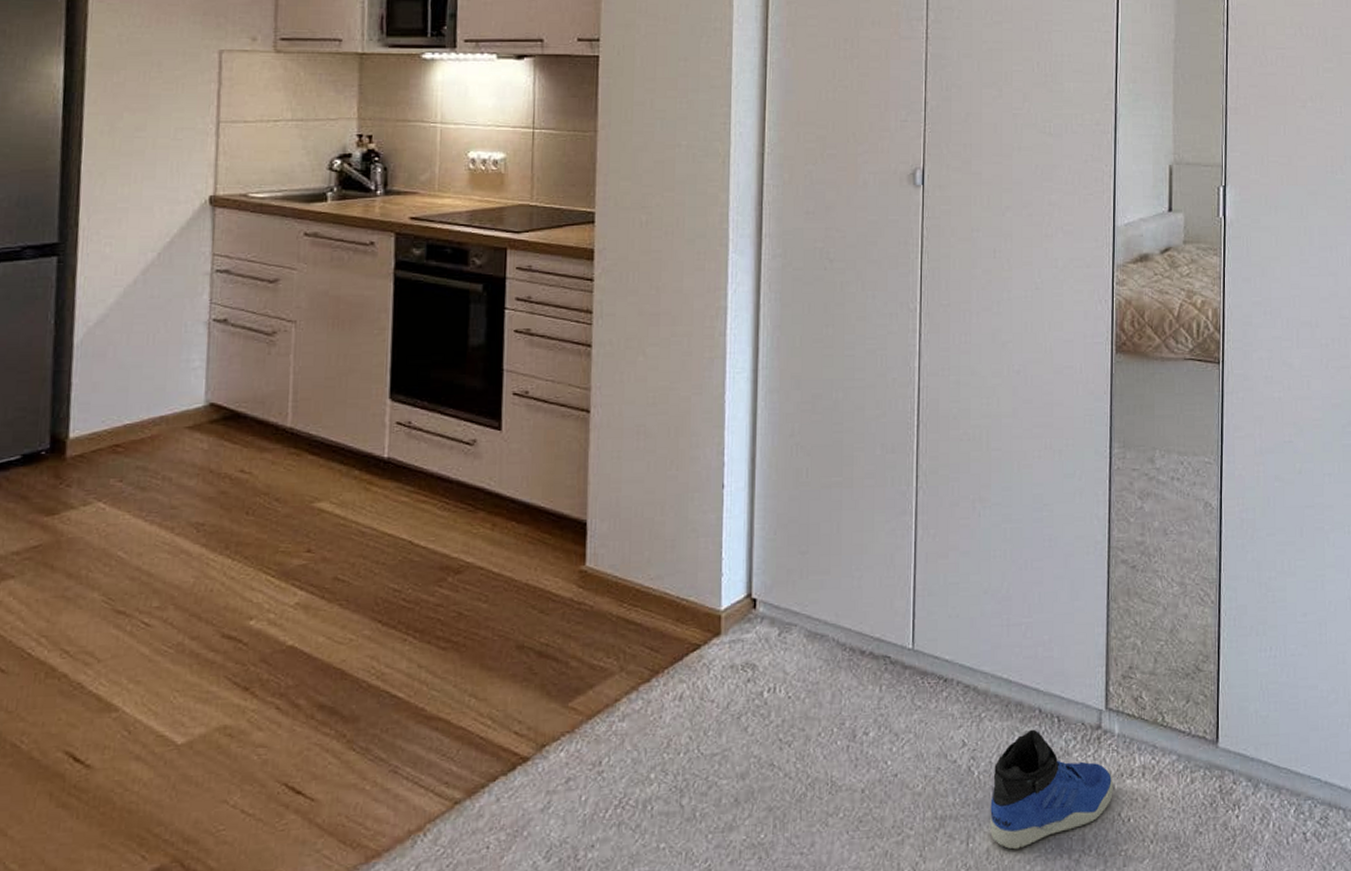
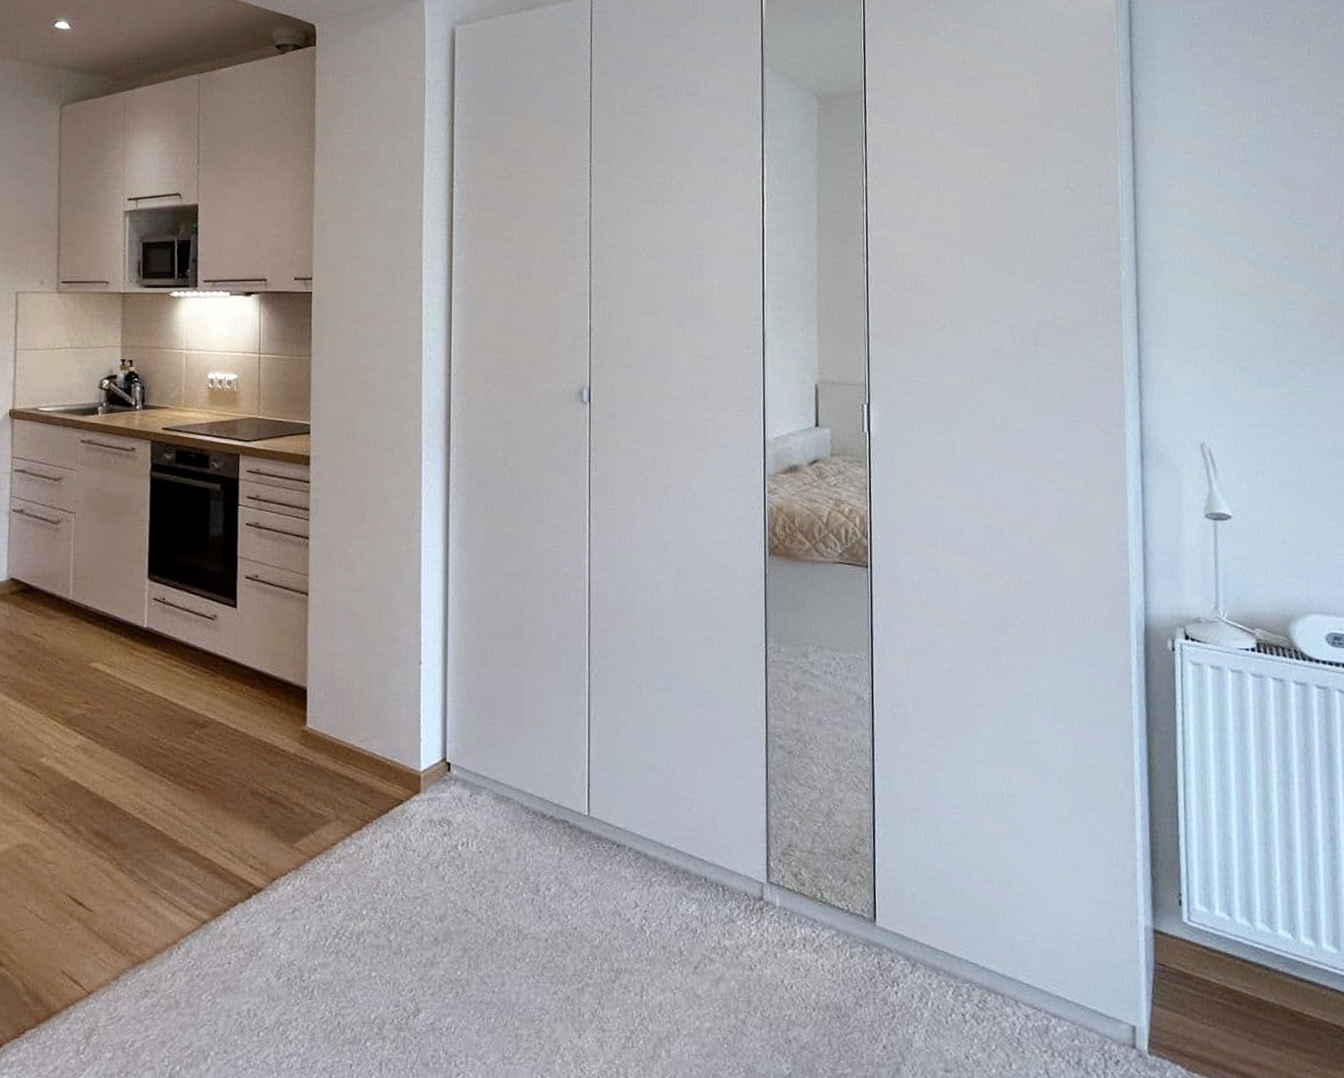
sneaker: present [990,729,1113,850] -> none [661,896,776,1006]

